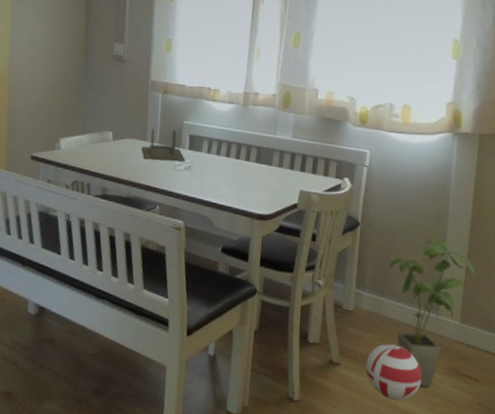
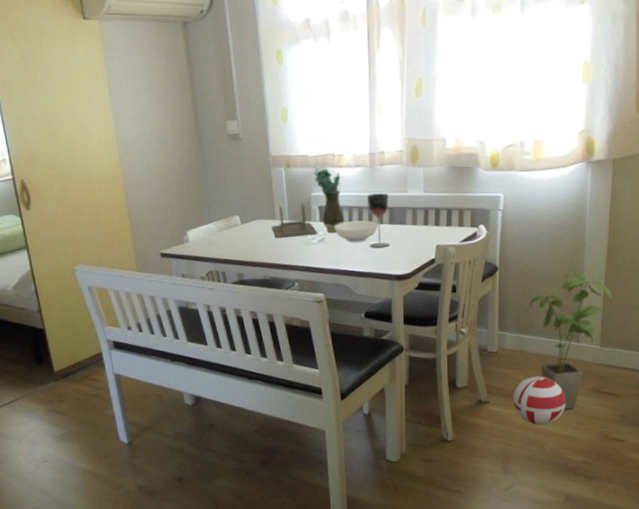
vase: none [189,97,214,163] -> present [313,166,345,234]
bowl: none [202,153,245,176] -> present [334,220,378,242]
wineglass: none [235,130,259,185] -> present [366,192,390,248]

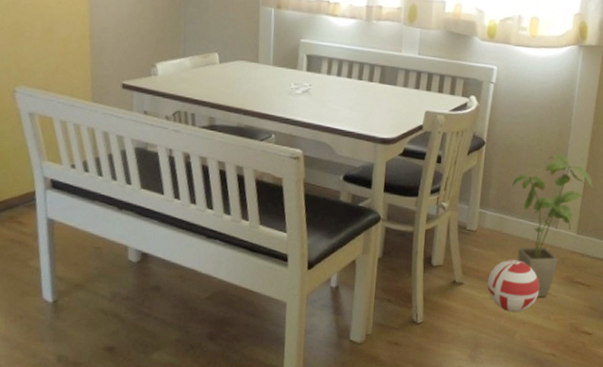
napkin holder: present [272,203,317,239] -> none [253,48,302,85]
vase: present [313,166,345,234] -> none [305,11,334,86]
bowl: present [334,220,378,242] -> none [321,74,368,98]
wineglass: present [366,192,390,248] -> none [357,48,383,108]

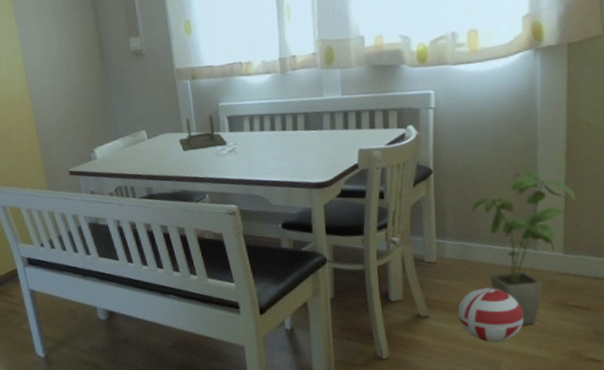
napkin holder: none [253,48,302,85] -> present [179,114,227,152]

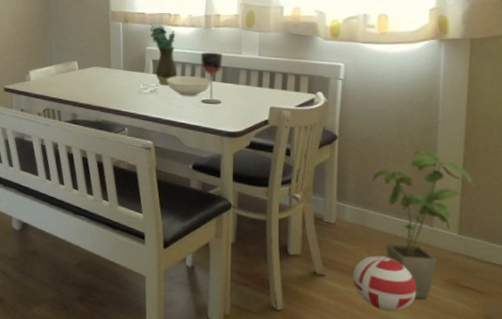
napkin holder: present [179,114,227,152] -> none [107,55,150,86]
vase: none [220,76,256,143] -> present [150,23,177,86]
bowl: none [245,127,292,151] -> present [167,76,210,96]
wineglass: none [278,98,307,156] -> present [200,52,224,104]

